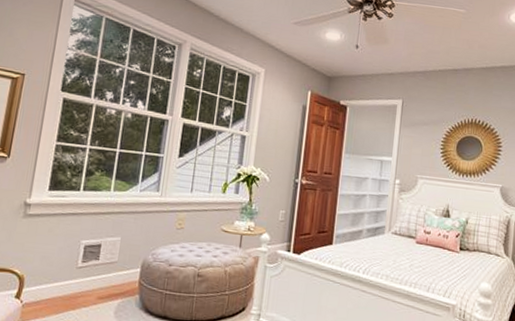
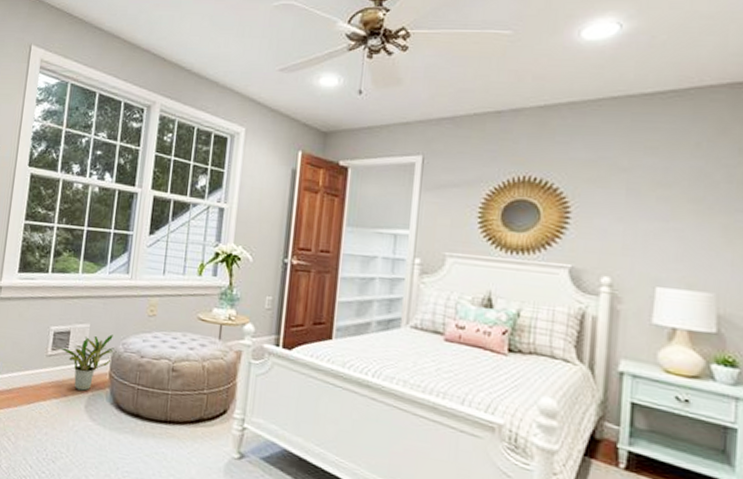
potted plant: none [85,246,146,299] -> present [54,334,117,391]

